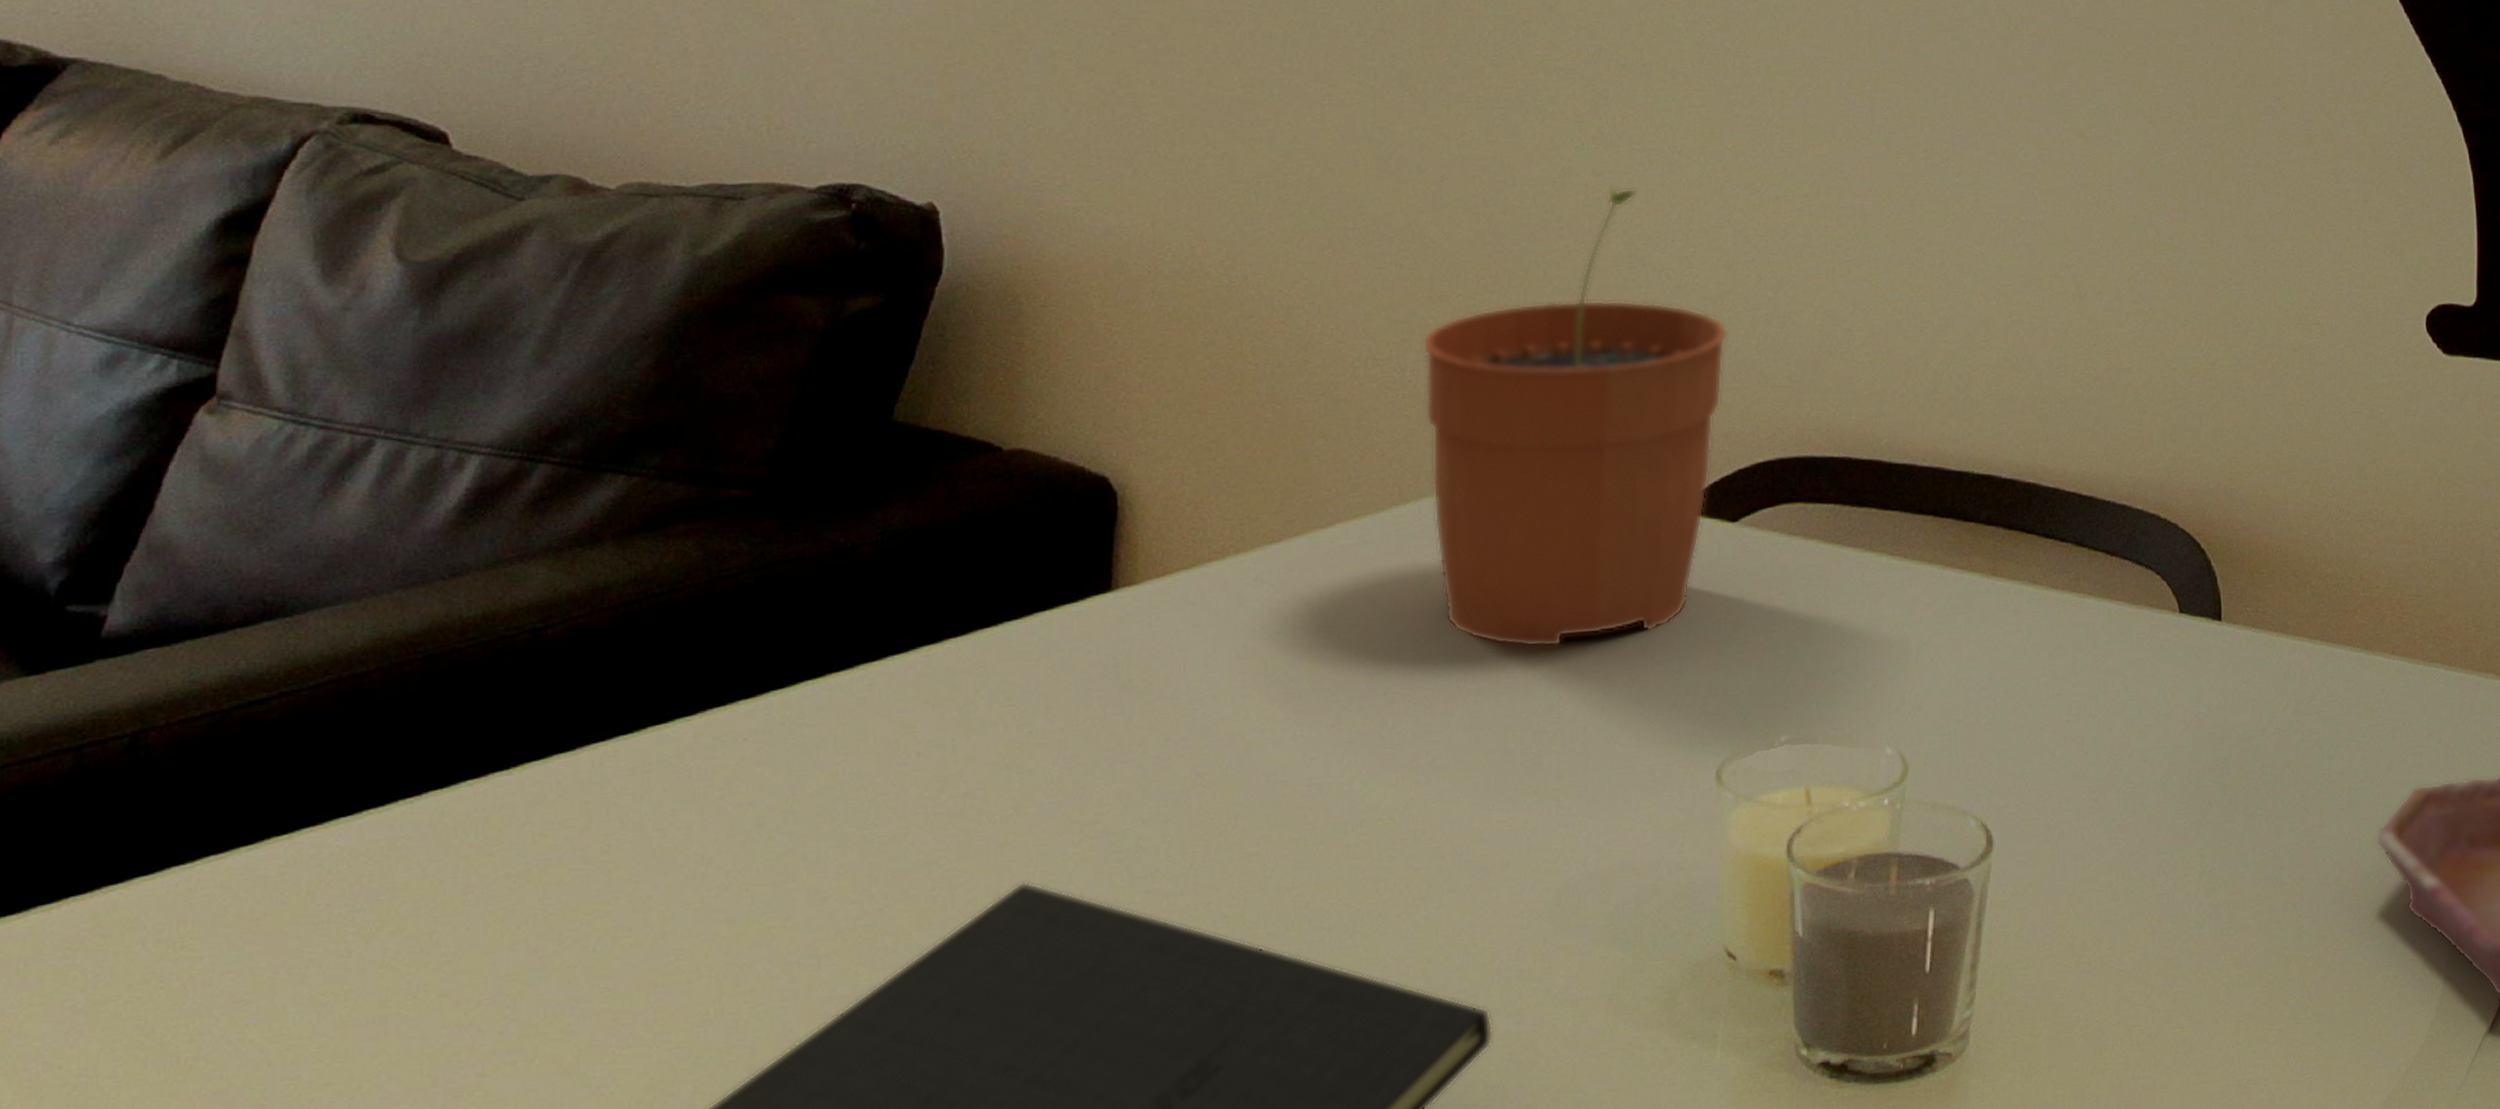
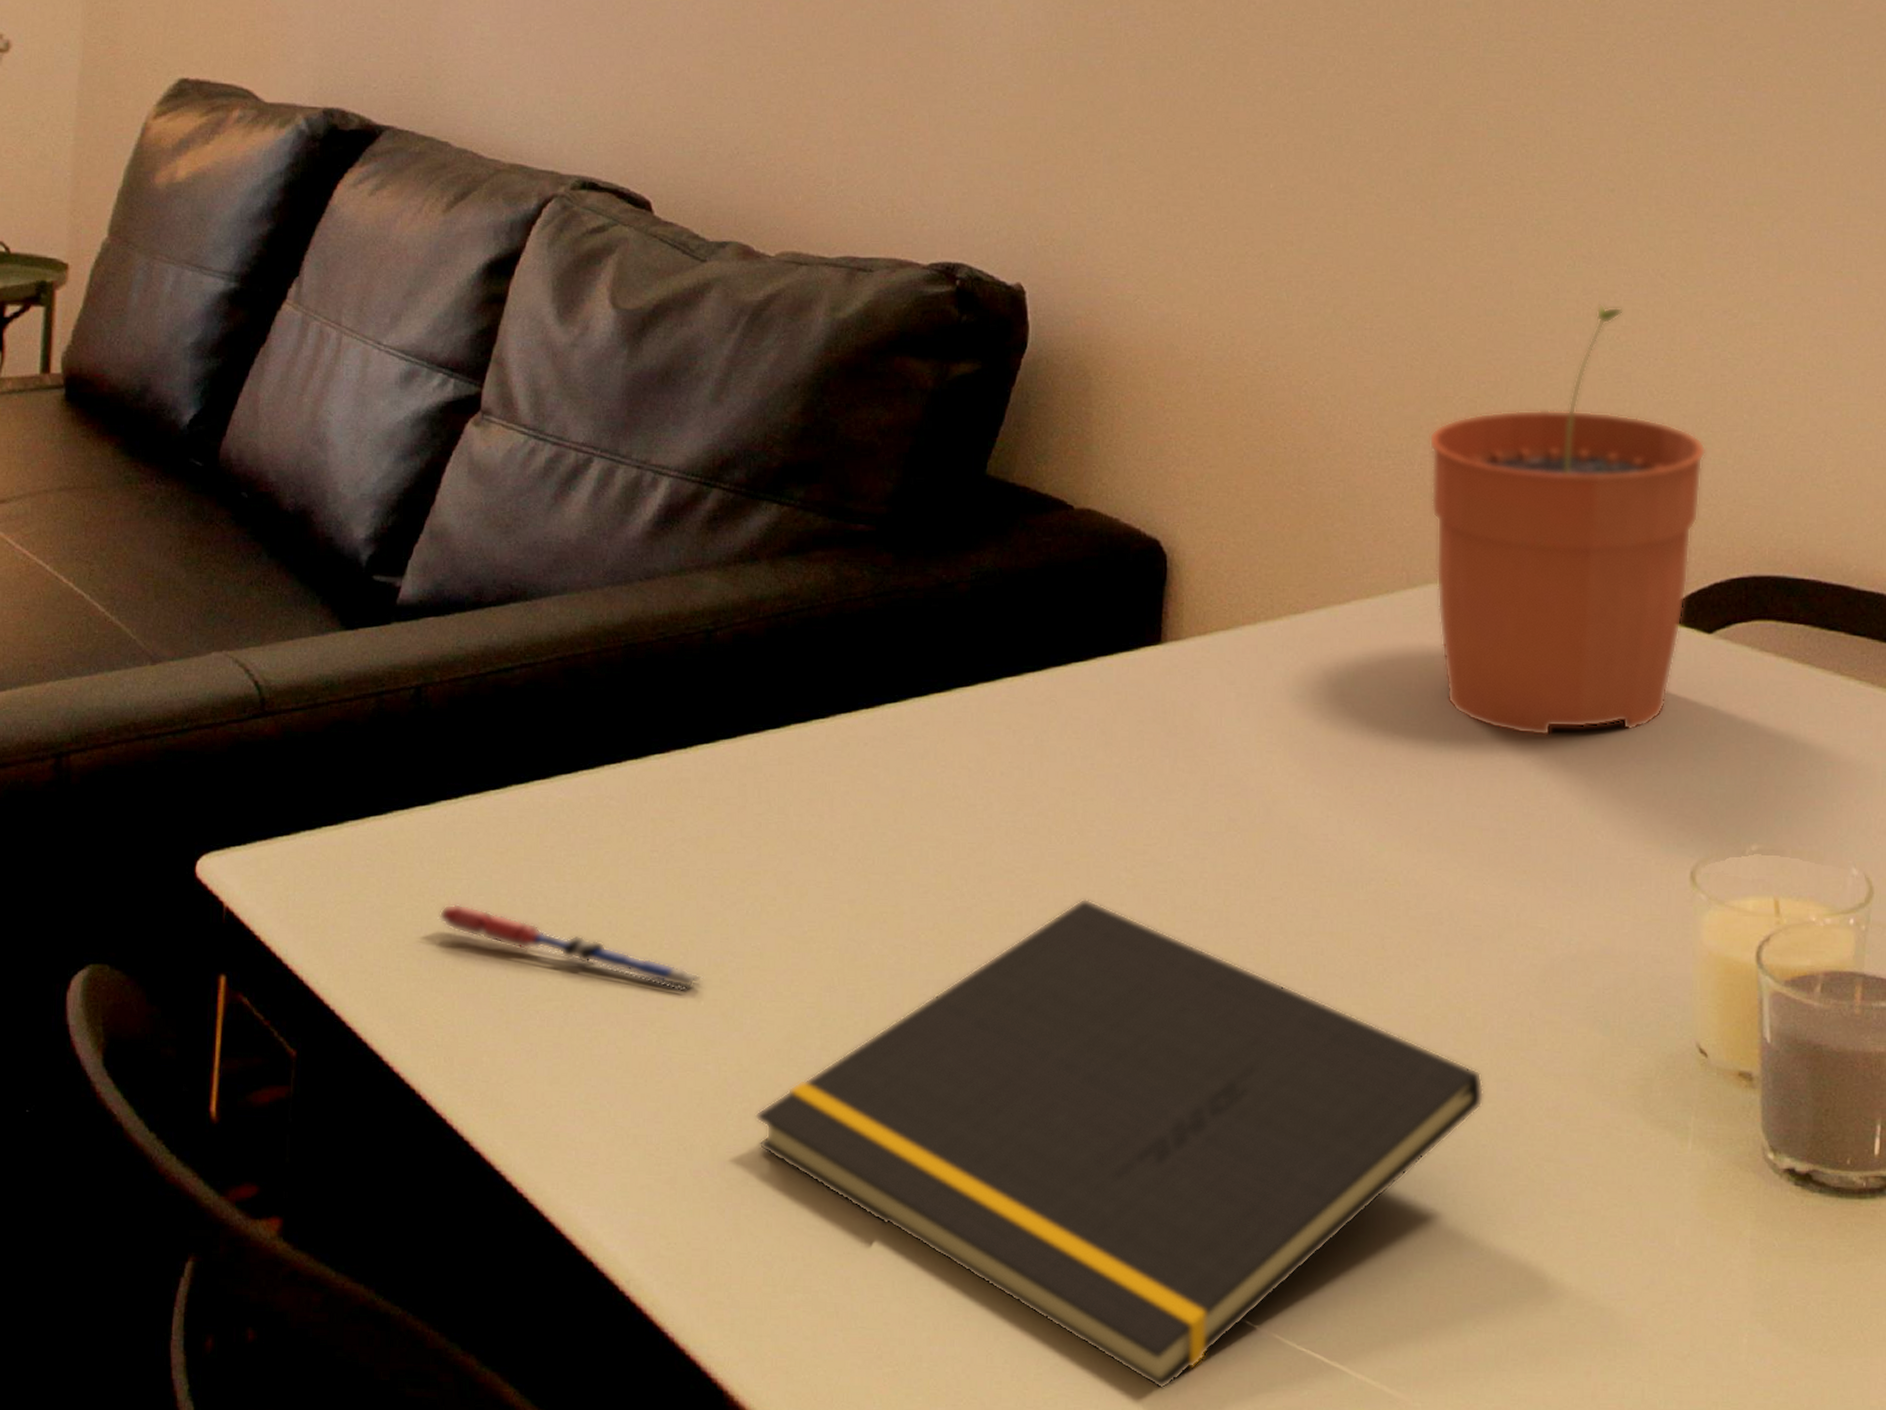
pen: none [165,986,538,1050] -> present [435,903,704,990]

